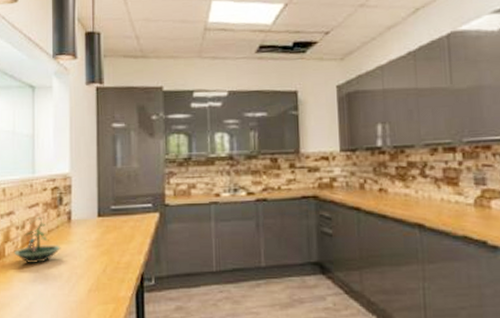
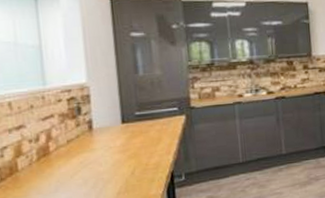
terrarium: present [13,218,61,263] -> none [28,129,84,175]

